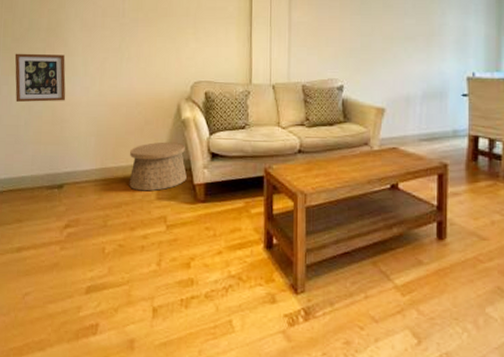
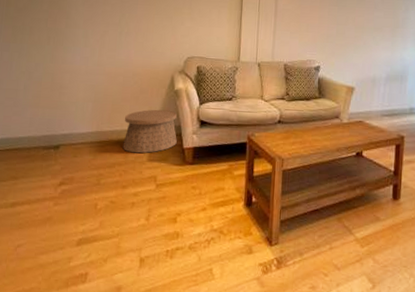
picture frame: present [15,53,66,102] -> none [16,22,67,69]

